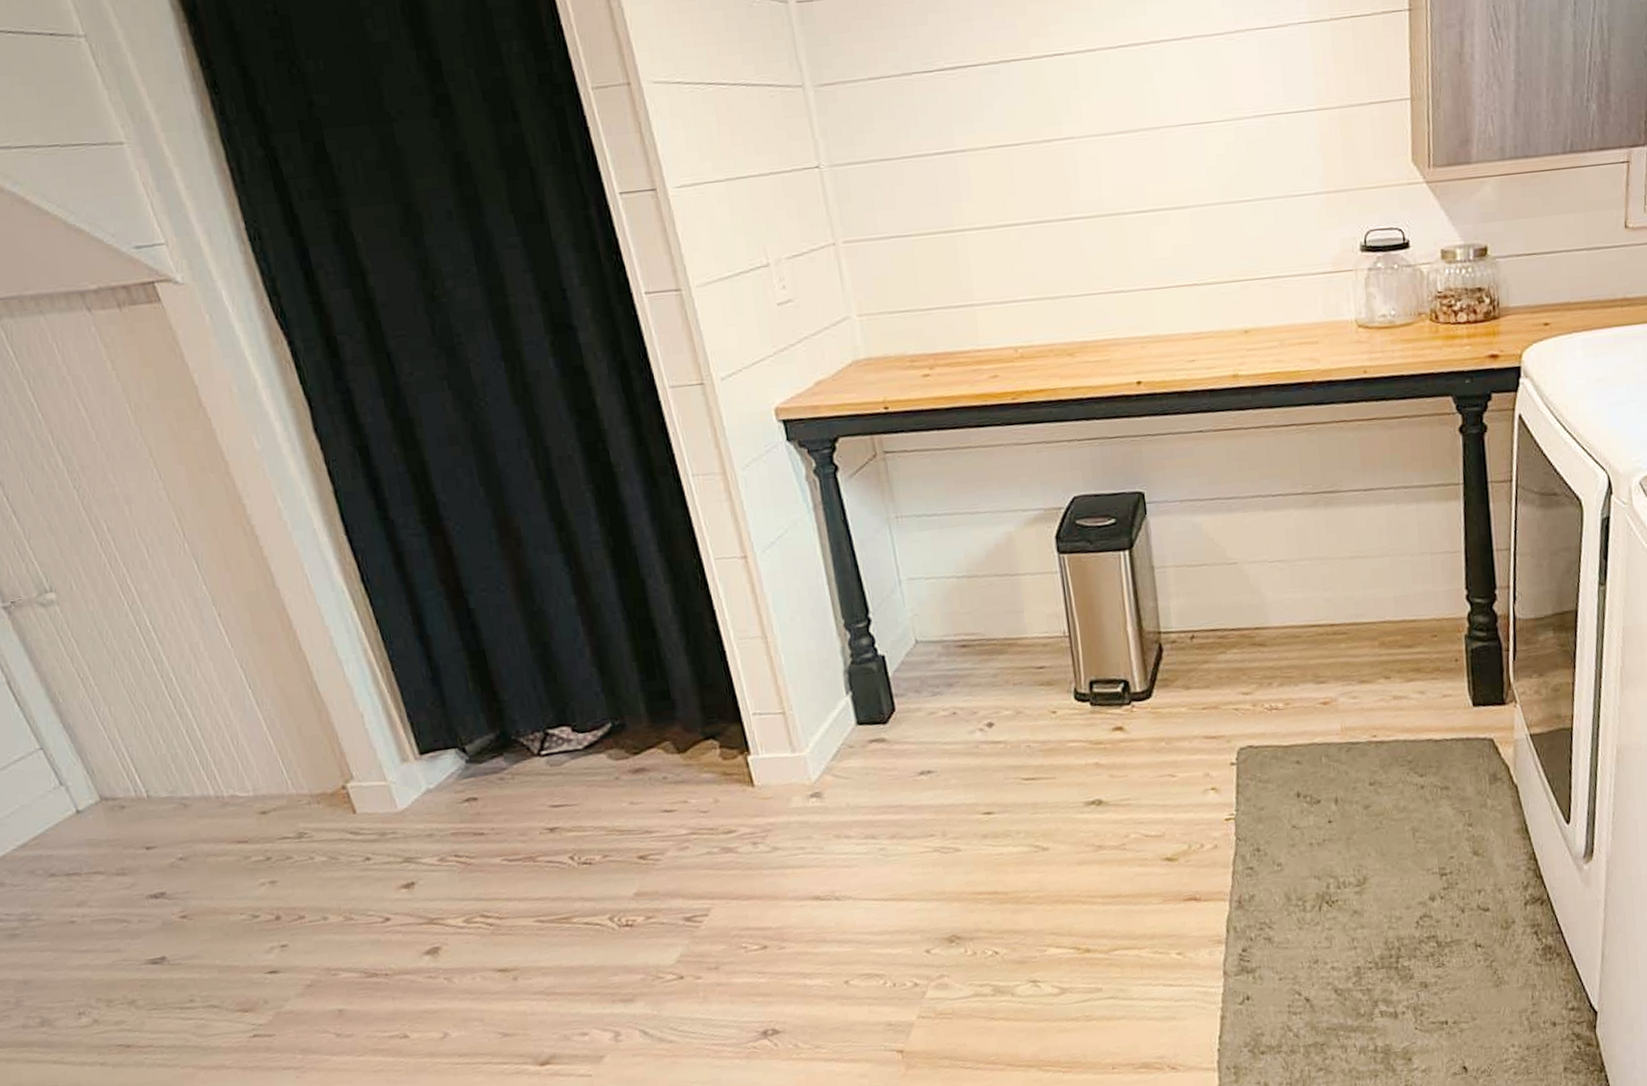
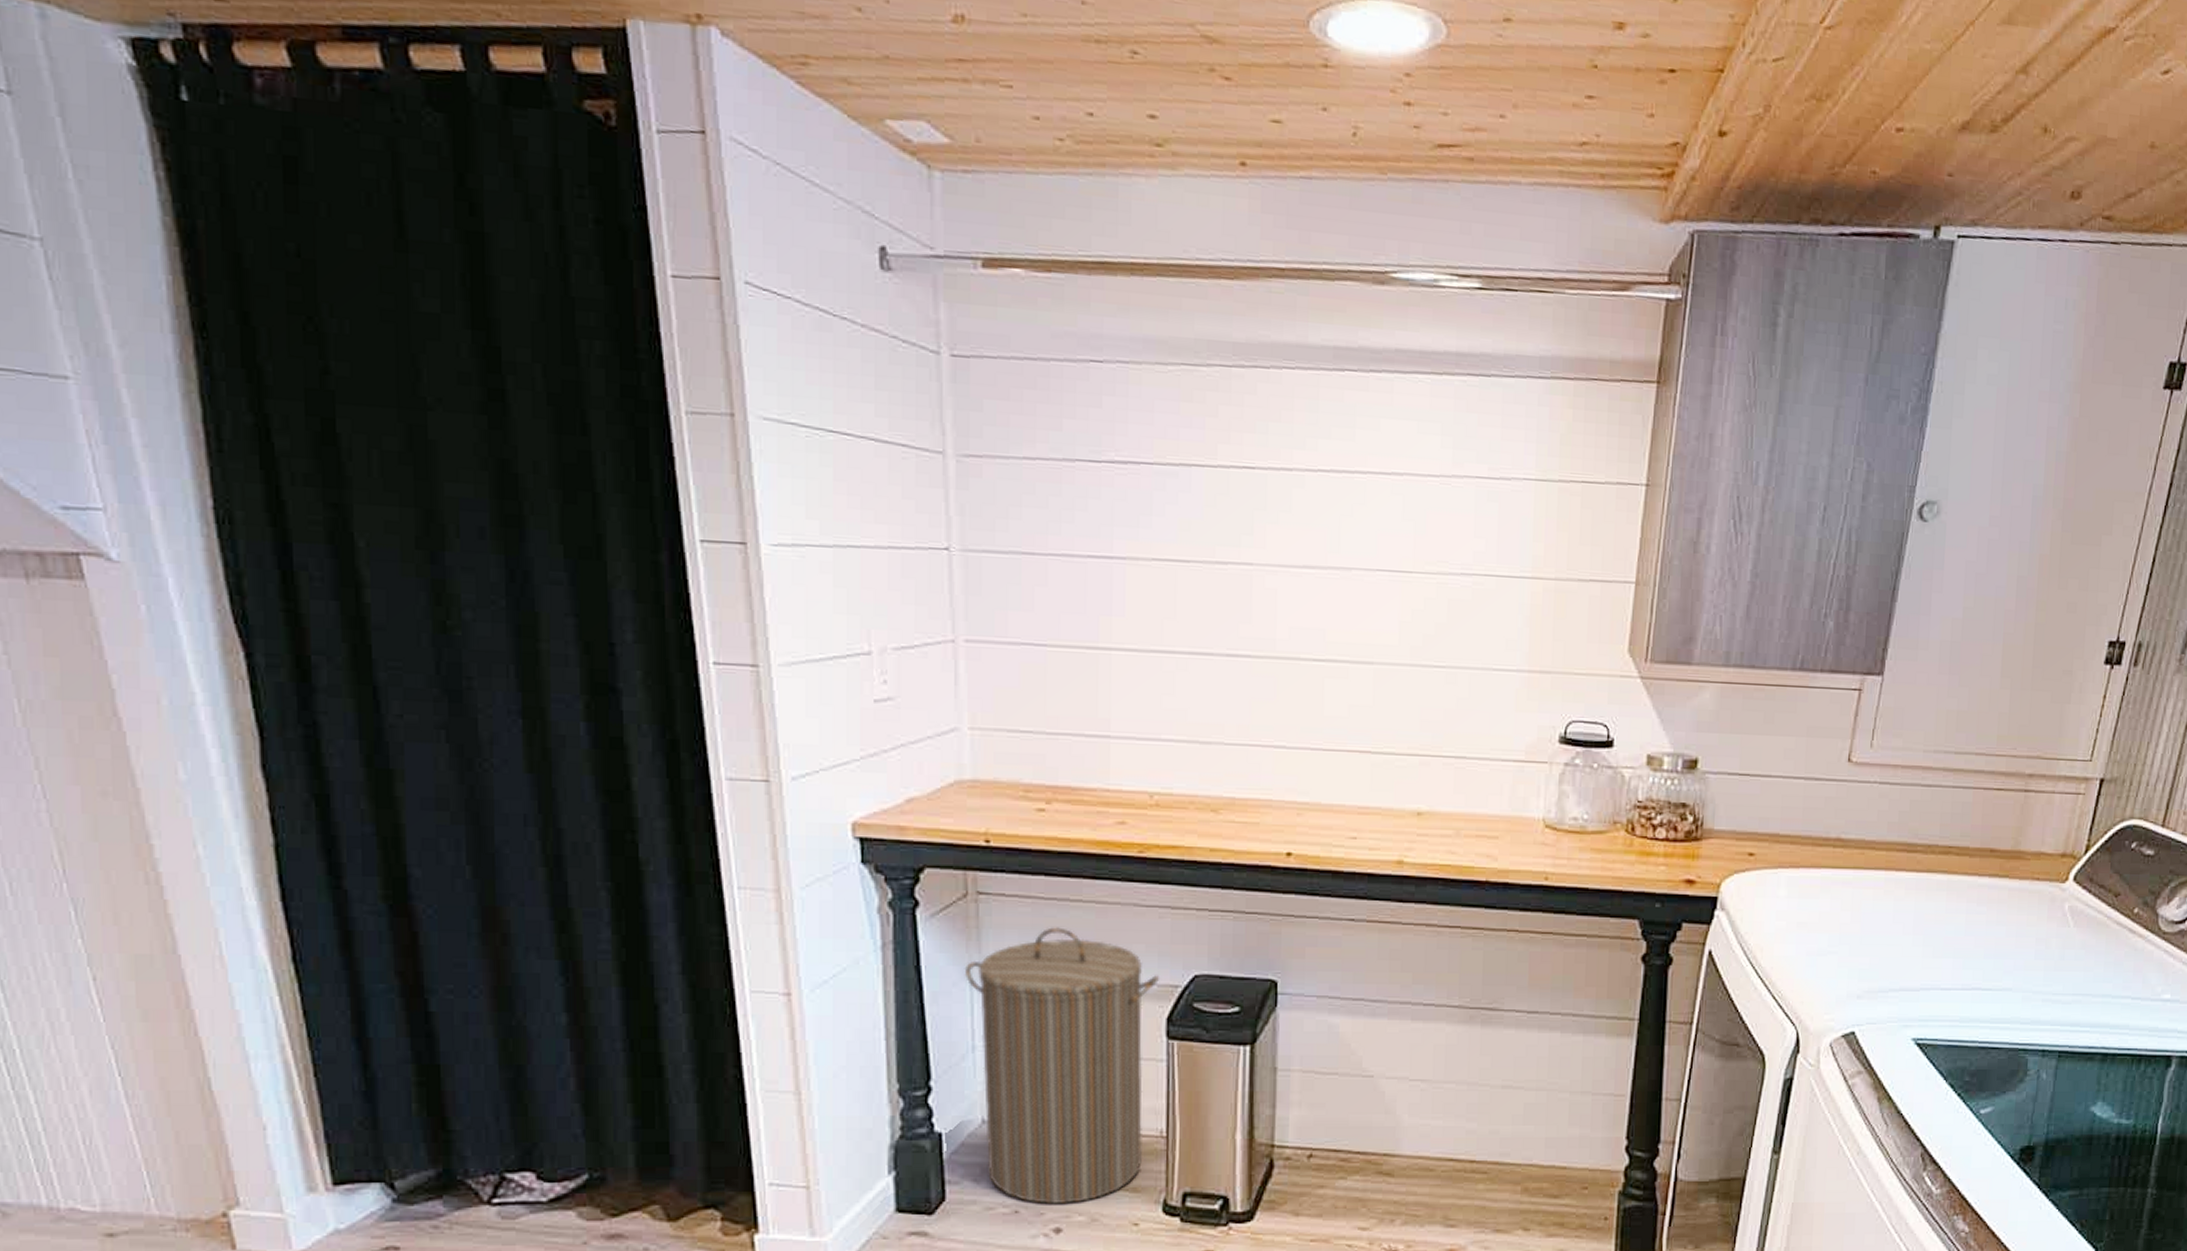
laundry hamper: none [882,472,1052,704] -> present [964,927,1160,1205]

